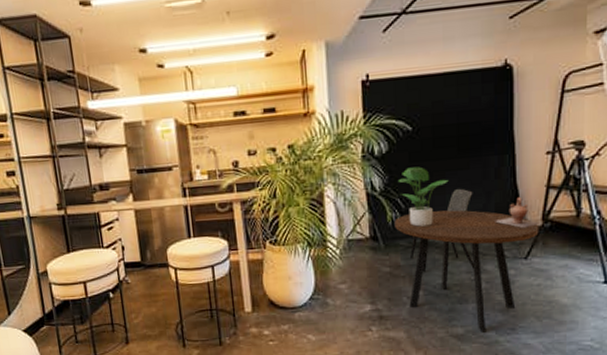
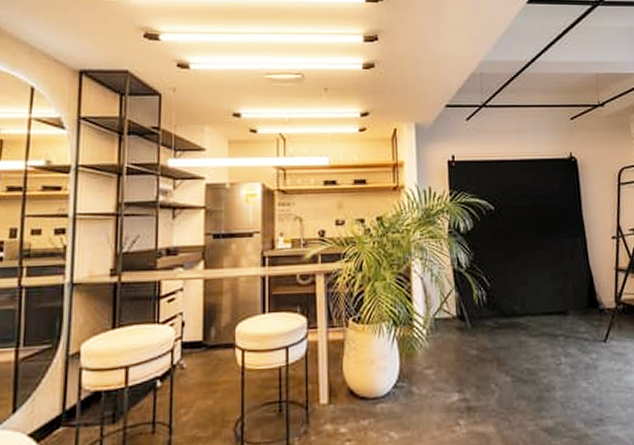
dining table: present [395,210,539,333] -> none [481,289,614,425]
potted plant: present [397,166,449,228] -> none [482,245,530,307]
dining chair: present [410,188,474,273] -> none [497,268,559,357]
ceramic jug: present [495,198,539,228] -> none [574,279,613,310]

